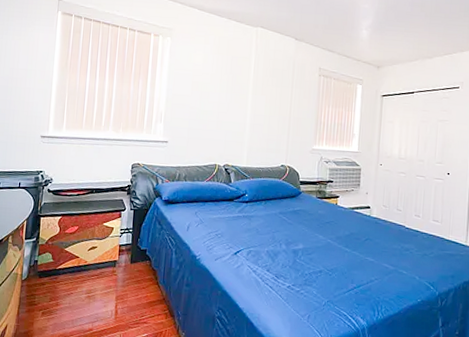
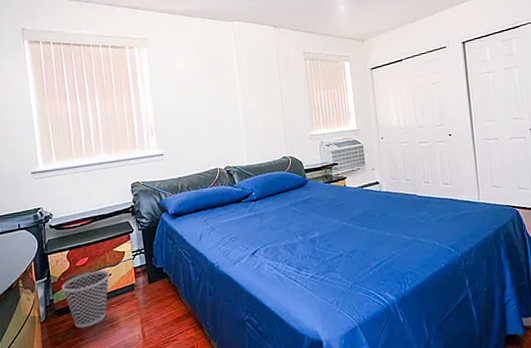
wastebasket: none [47,240,95,294] -> present [61,270,109,329]

